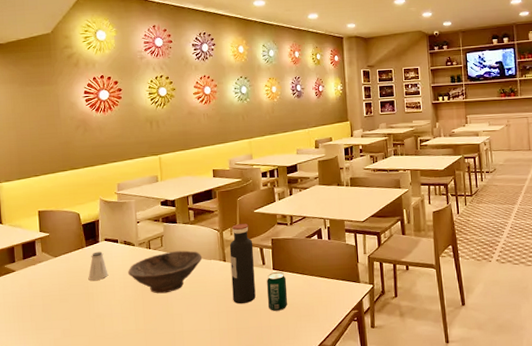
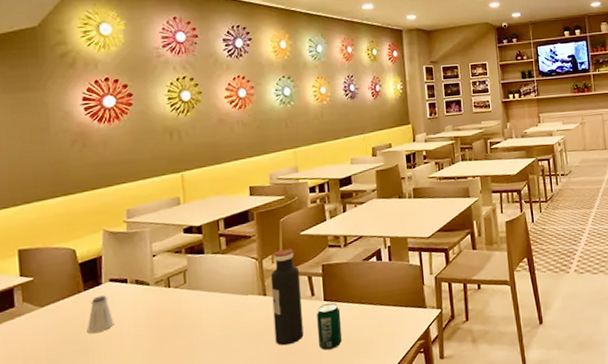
bowl: present [128,250,203,294] -> none [140,286,237,342]

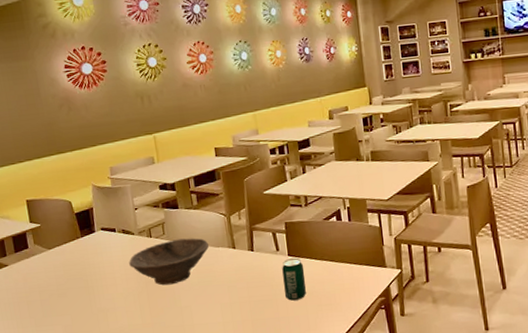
saltshaker: present [87,295,115,333] -> none [86,242,108,273]
bowl: none [140,286,237,342] -> present [129,238,210,286]
water bottle: present [270,248,304,346] -> none [238,206,271,294]

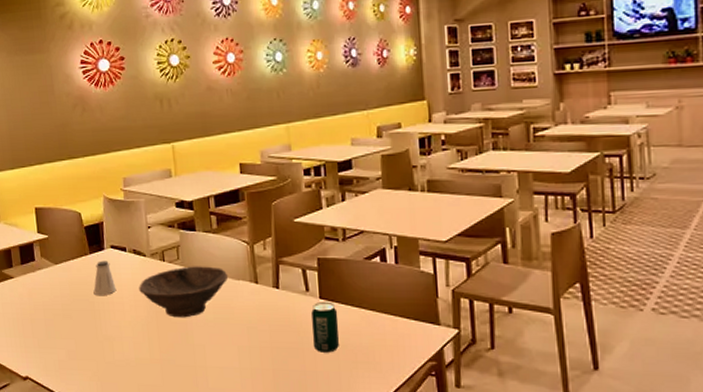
saltshaker: none [86,242,108,273] -> present [93,261,117,295]

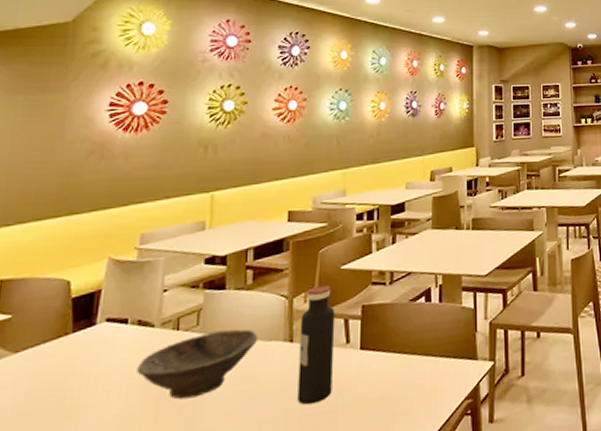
saltshaker: present [93,261,117,295] -> none [67,338,104,387]
water bottle: none [262,236,297,340] -> present [297,285,336,405]
beverage can: present [311,301,340,353] -> none [348,351,378,411]

